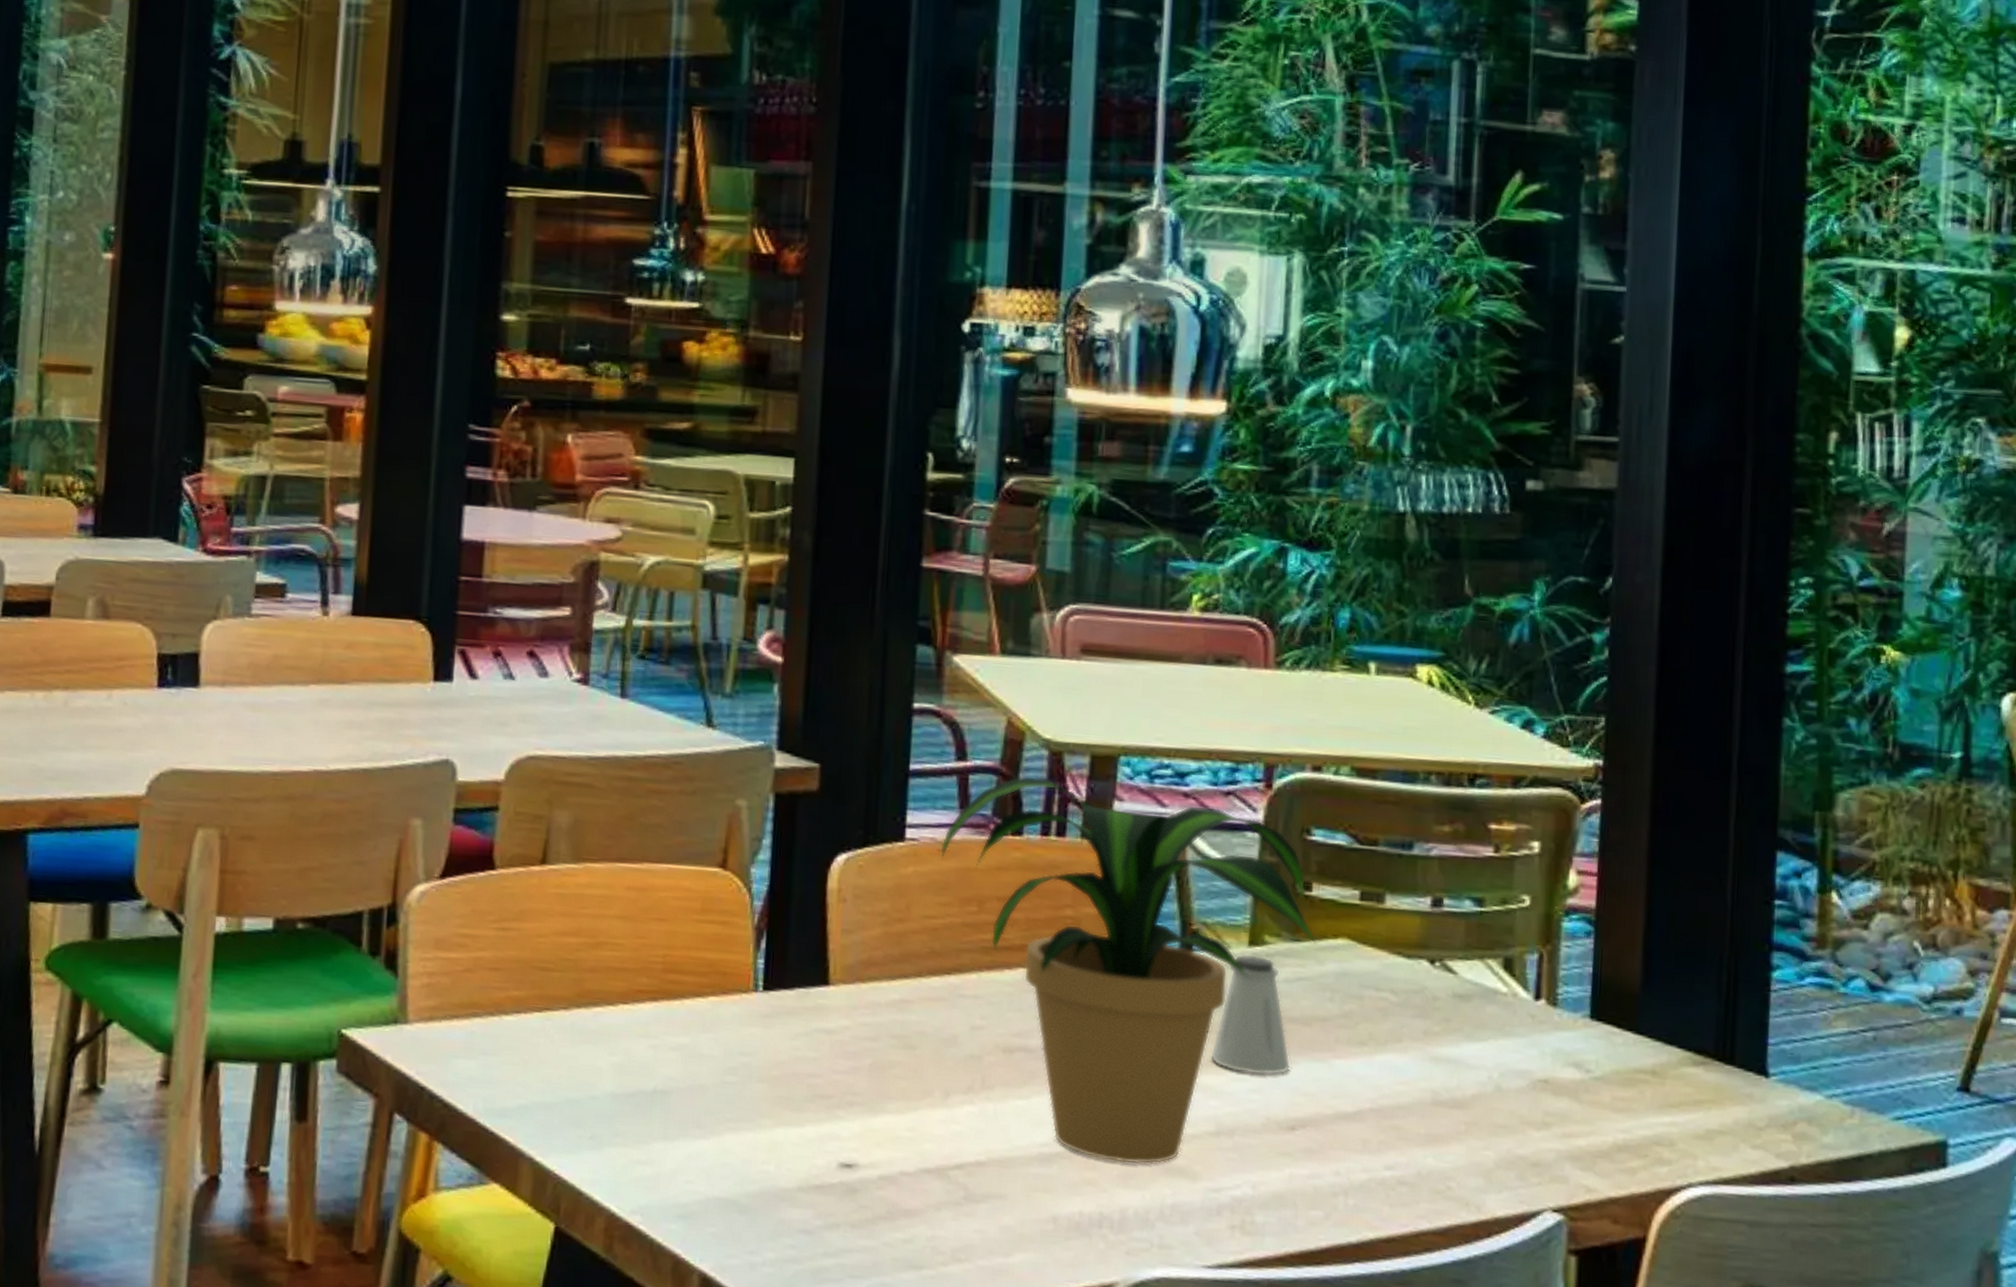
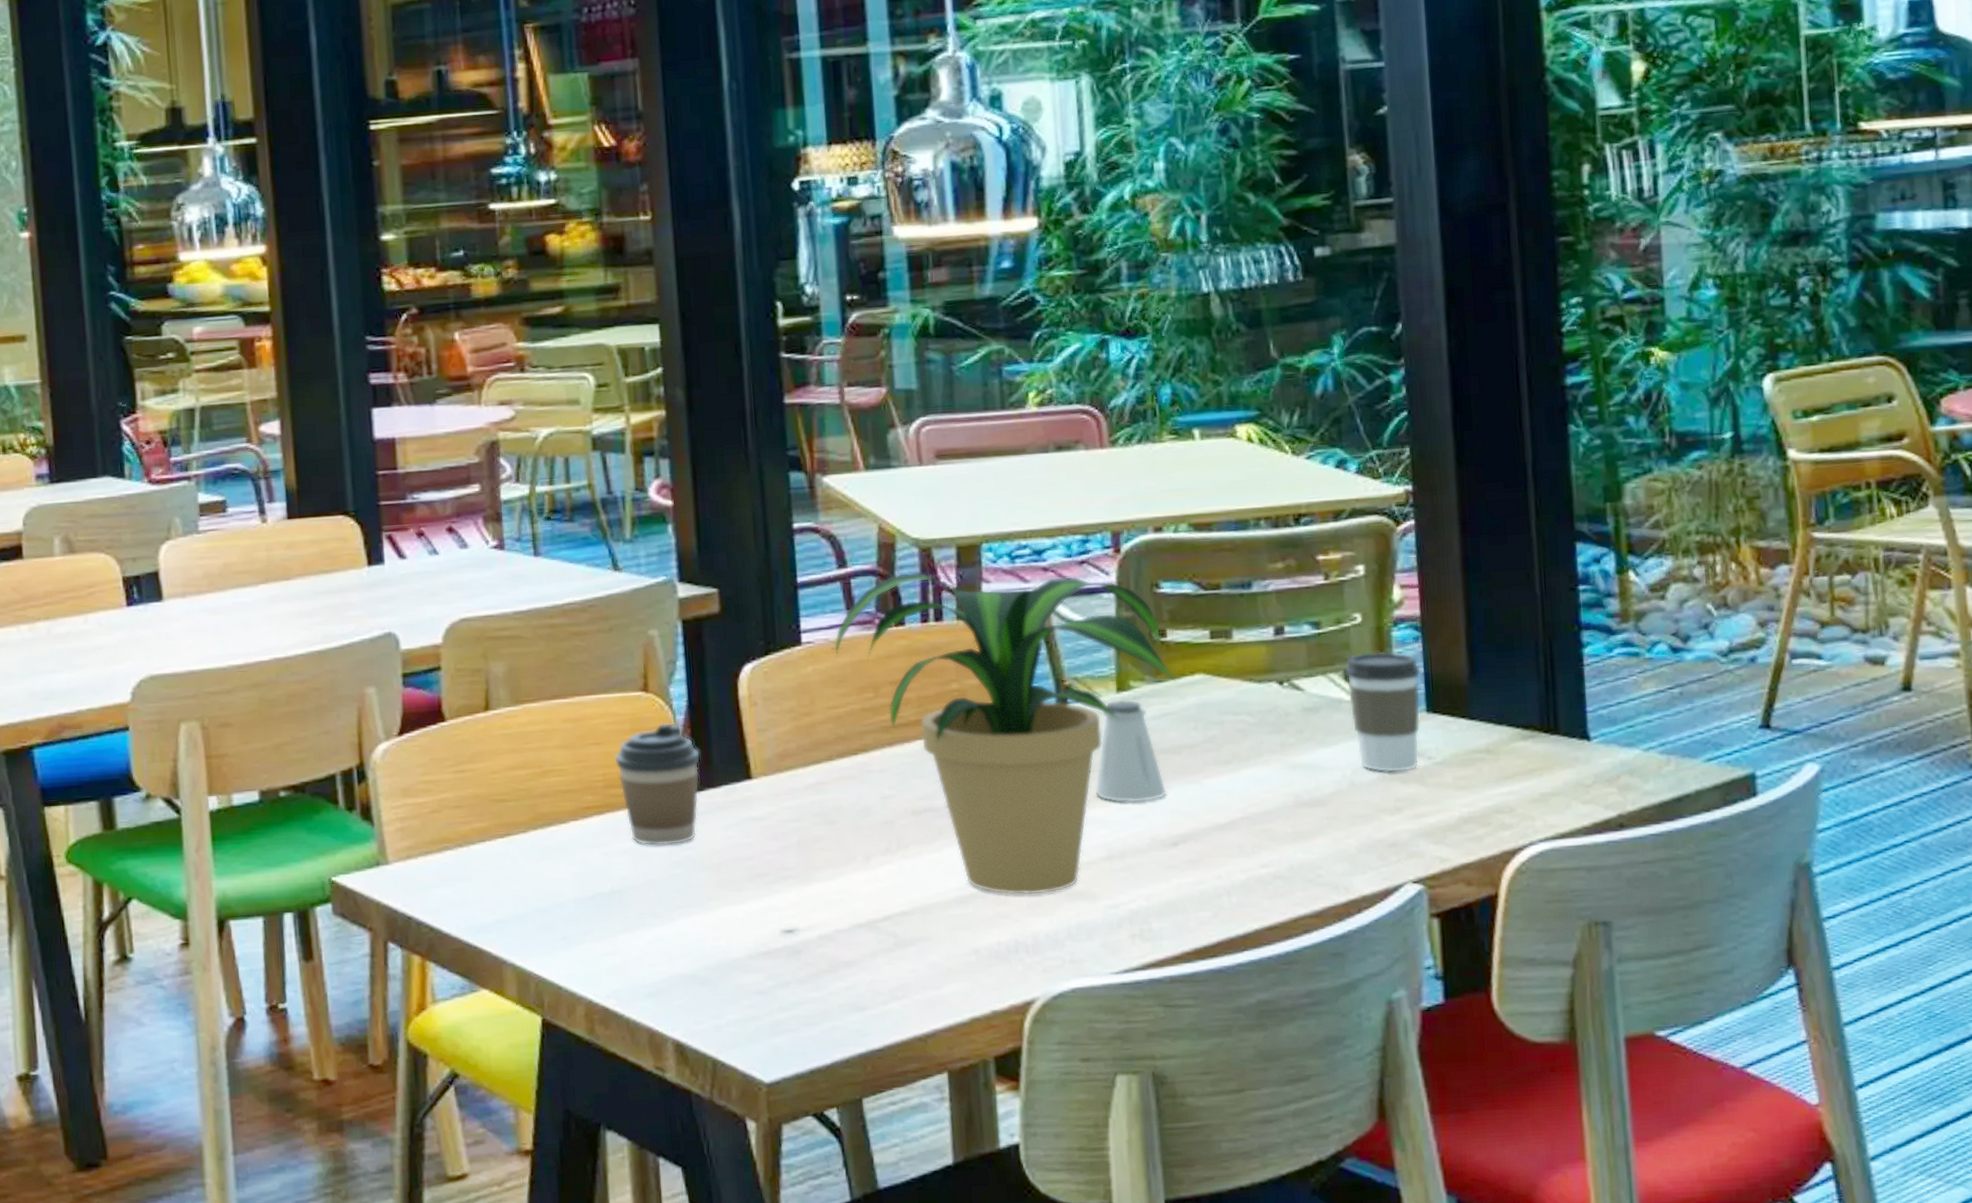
coffee cup: none [678,906,775,1049] -> present [614,722,701,847]
coffee cup: none [1504,940,1590,1083] -> present [1344,651,1422,773]

